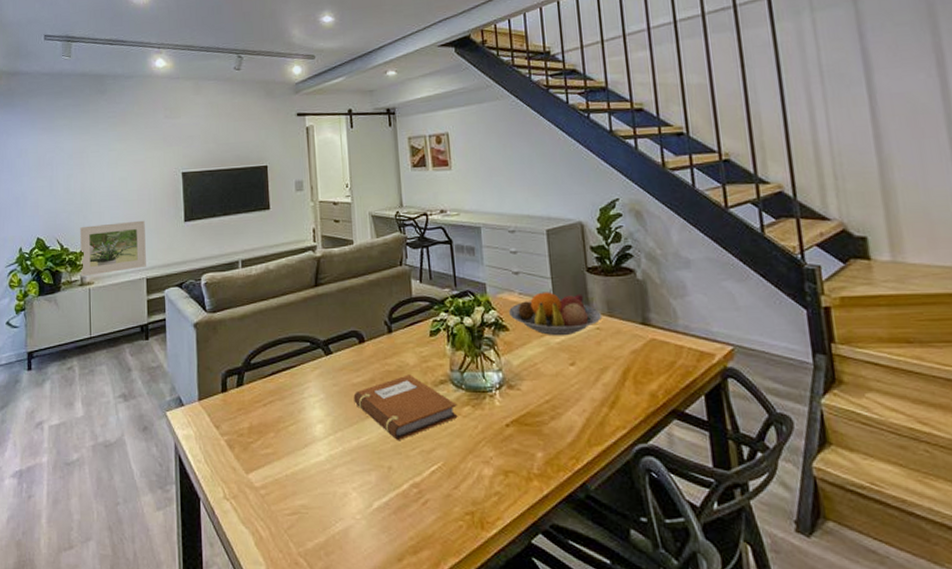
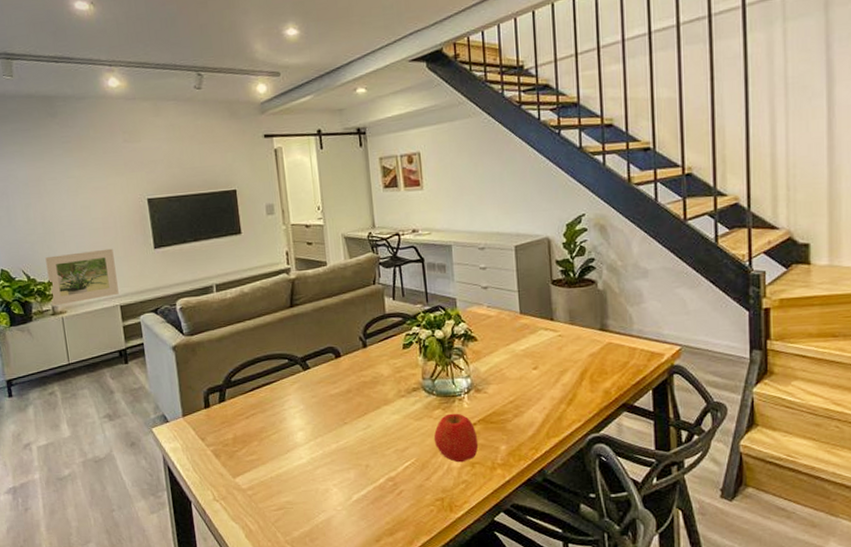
notebook: present [353,374,458,440] -> none [331,384,429,442]
apple: none [462,411,512,470] -> present [433,413,479,463]
fruit bowl: present [508,289,603,336] -> none [477,301,565,344]

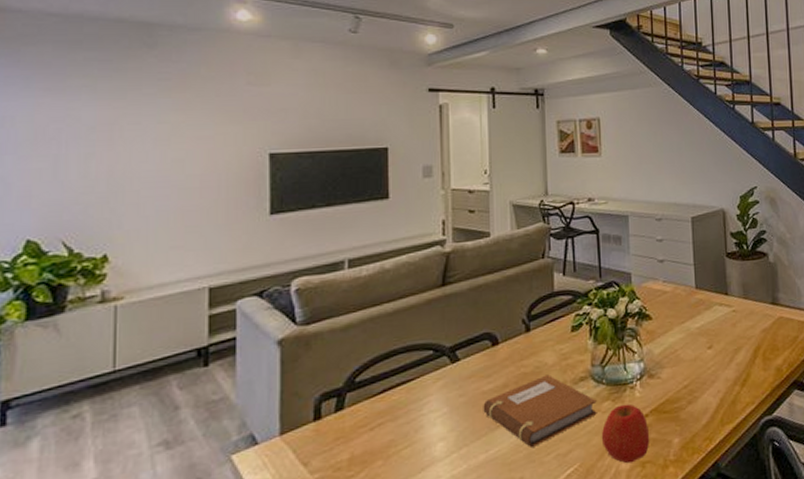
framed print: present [45,248,119,307] -> none [102,213,210,291]
notebook: none [331,384,429,442] -> present [483,374,597,447]

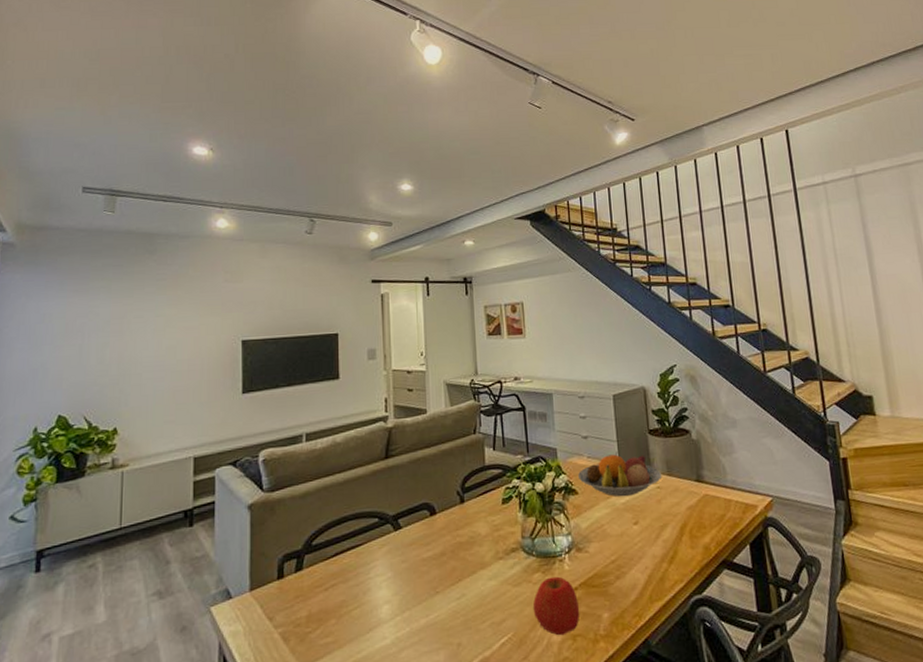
notebook: present [483,374,597,447] -> none [423,544,528,614]
fruit bowl: none [652,275,738,322] -> present [577,451,663,497]

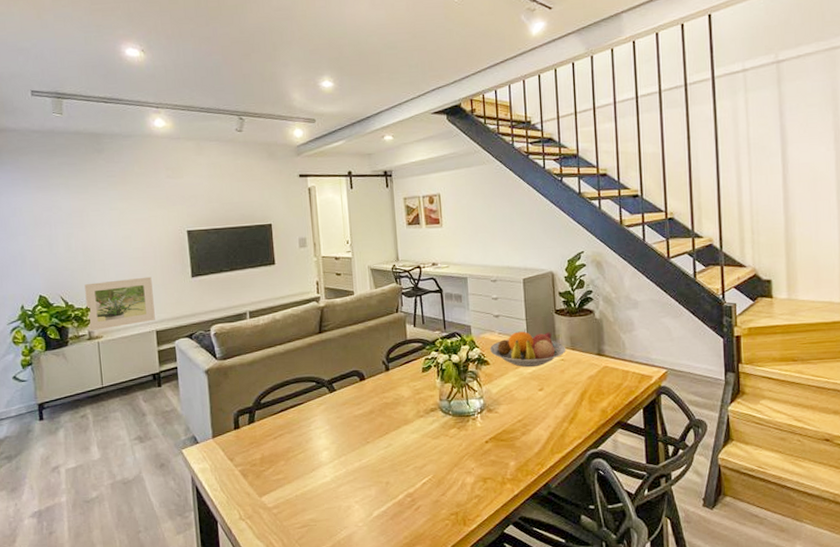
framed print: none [113,393,195,459] -> present [84,276,155,332]
apple: present [532,576,580,636] -> none [449,432,490,479]

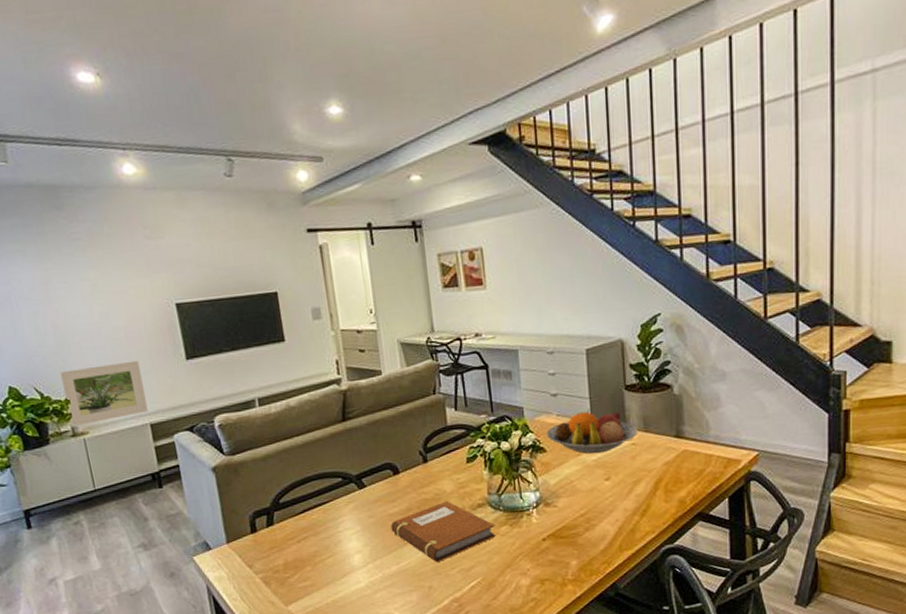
notebook: none [355,405,446,460] -> present [390,501,496,562]

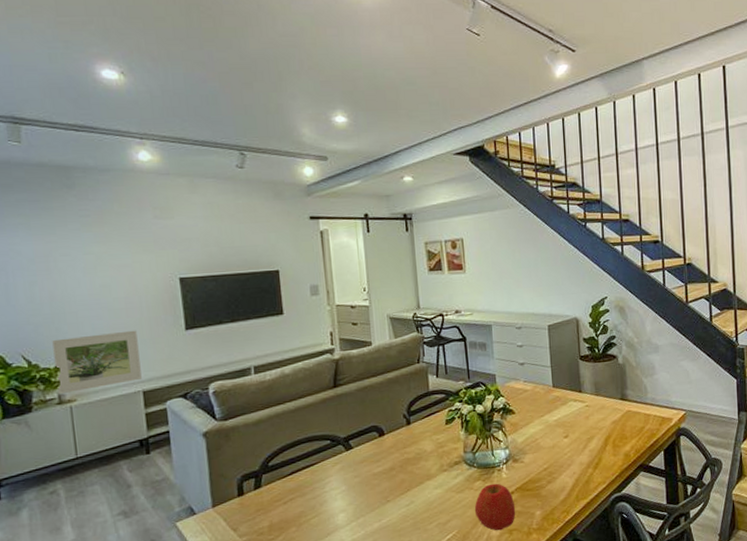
notebook: present [390,501,496,562] -> none [374,459,470,518]
apple: none [500,529,548,580] -> present [474,483,516,531]
fruit bowl: present [545,408,638,454] -> none [514,376,591,415]

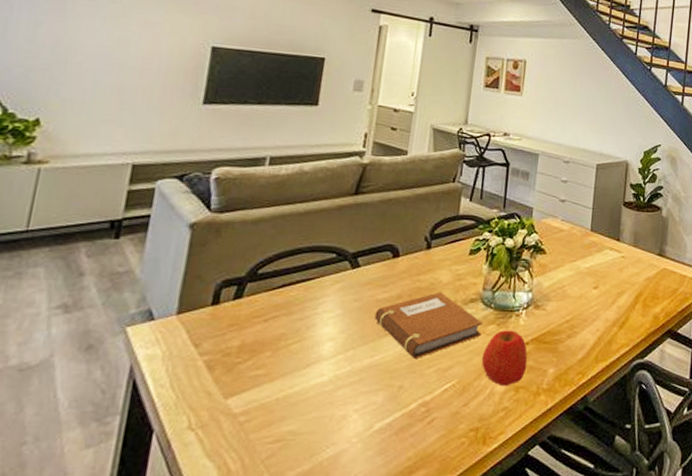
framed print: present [52,330,142,395] -> none [29,89,146,153]
notebook: none [374,459,470,518] -> present [374,292,483,358]

